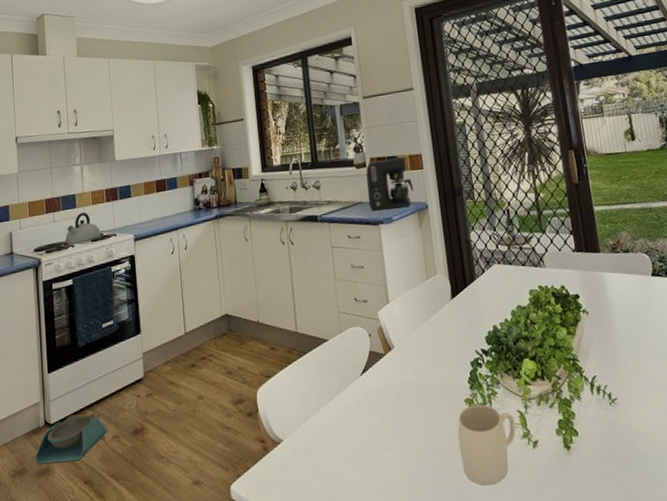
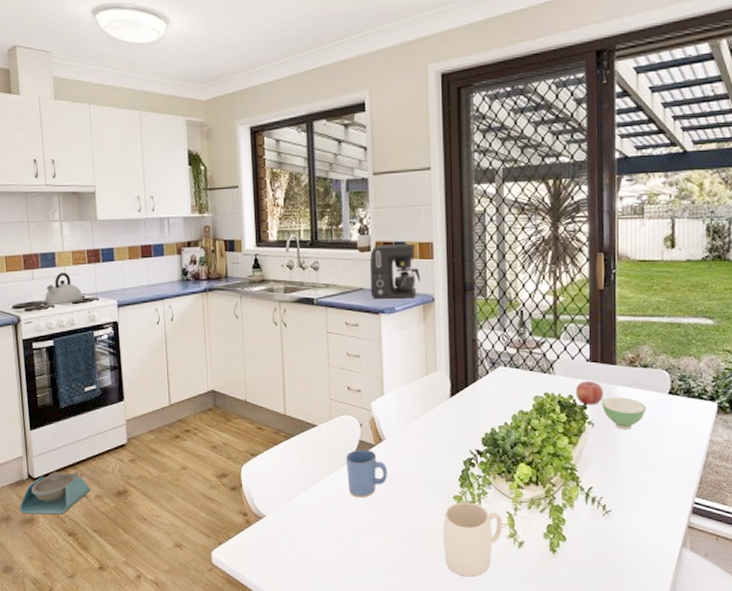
mug: none [357,359,400,411] -> present [345,449,388,498]
fruit: none [566,270,594,294] -> present [575,380,604,405]
bowl: none [591,283,634,315] -> present [601,397,646,430]

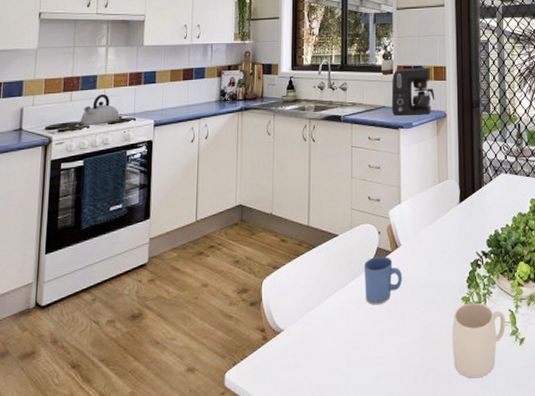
pet bowl: present [19,471,91,515] -> none [20,296,103,347]

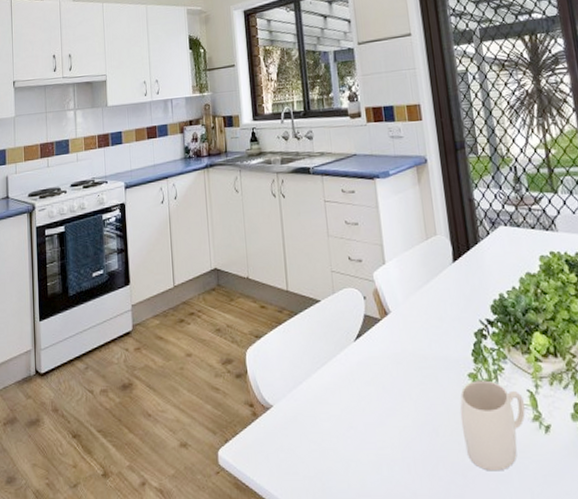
kettle: present [79,93,121,126] -> none [57,157,94,192]
mug: present [363,256,403,305] -> none [351,324,397,381]
coffee maker: present [391,67,435,116] -> none [361,107,412,164]

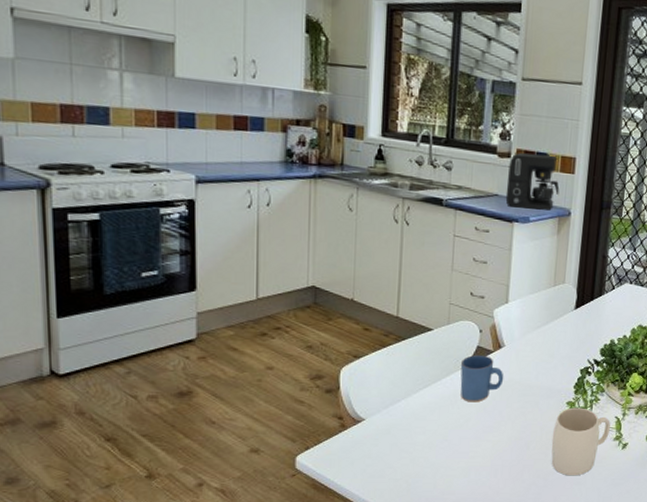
mug: none [351,324,397,381] -> present [460,354,504,403]
coffee maker: none [361,107,412,164] -> present [505,153,559,210]

